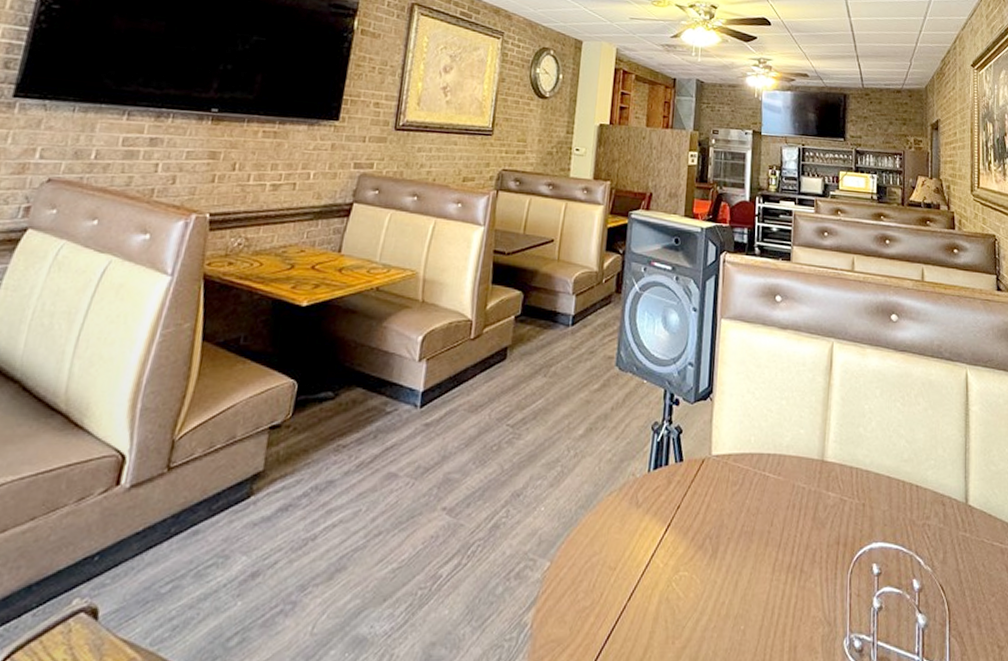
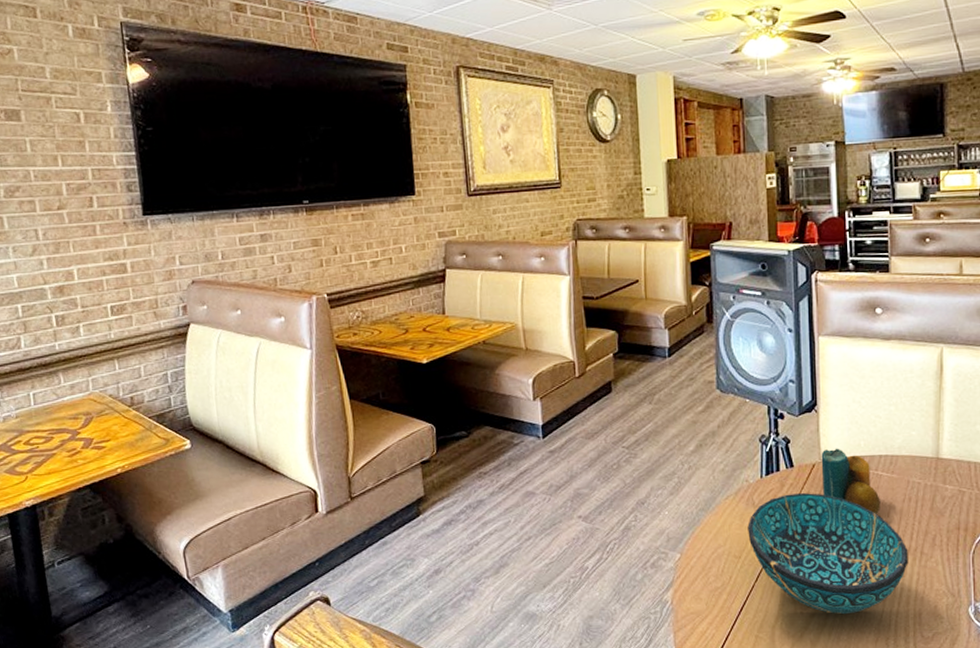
decorative bowl: none [627,493,789,646] -> present [747,493,909,615]
candle: none [709,442,765,522] -> present [821,448,881,514]

